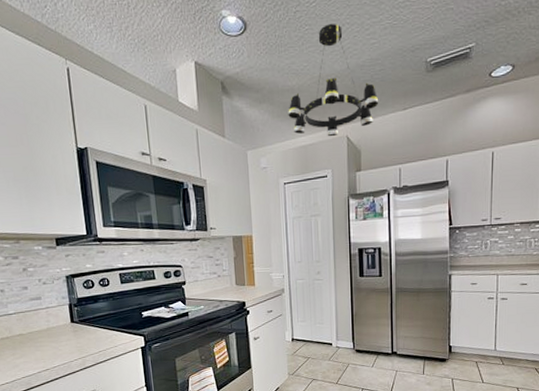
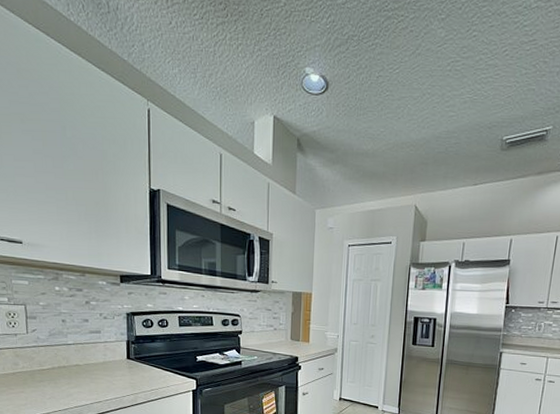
chandelier: present [288,23,379,137] -> none [360,91,451,205]

